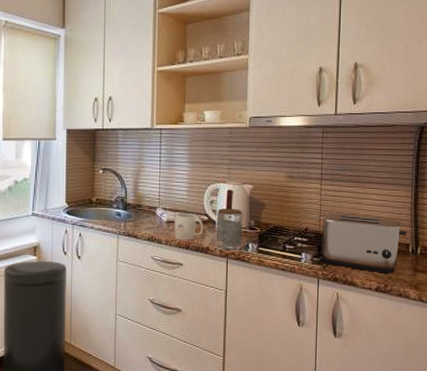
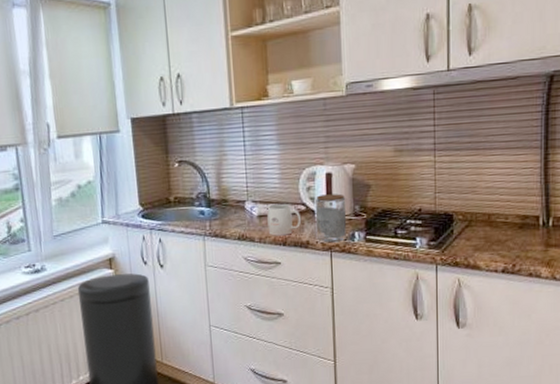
toaster: present [320,213,408,274] -> none [437,187,537,253]

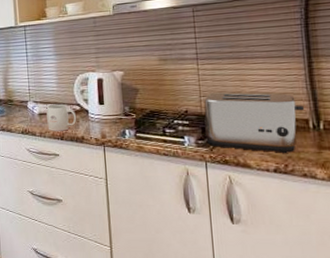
jar: present [315,193,347,243] -> none [89,96,118,139]
toaster: none [437,187,537,253] -> present [204,92,305,153]

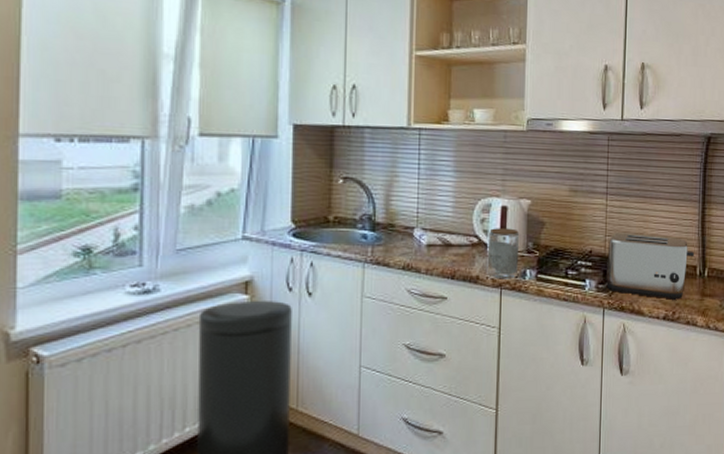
mug: present [46,104,77,131] -> none [436,233,473,268]
jar: none [89,96,118,139] -> present [487,228,520,280]

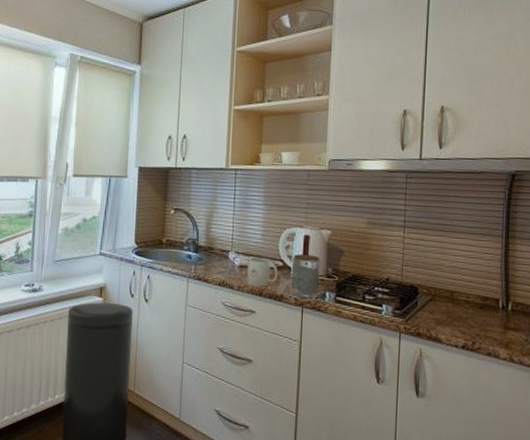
mug: none [436,233,473,268] -> present [247,257,279,287]
toaster: present [605,233,695,300] -> none [402,263,497,330]

